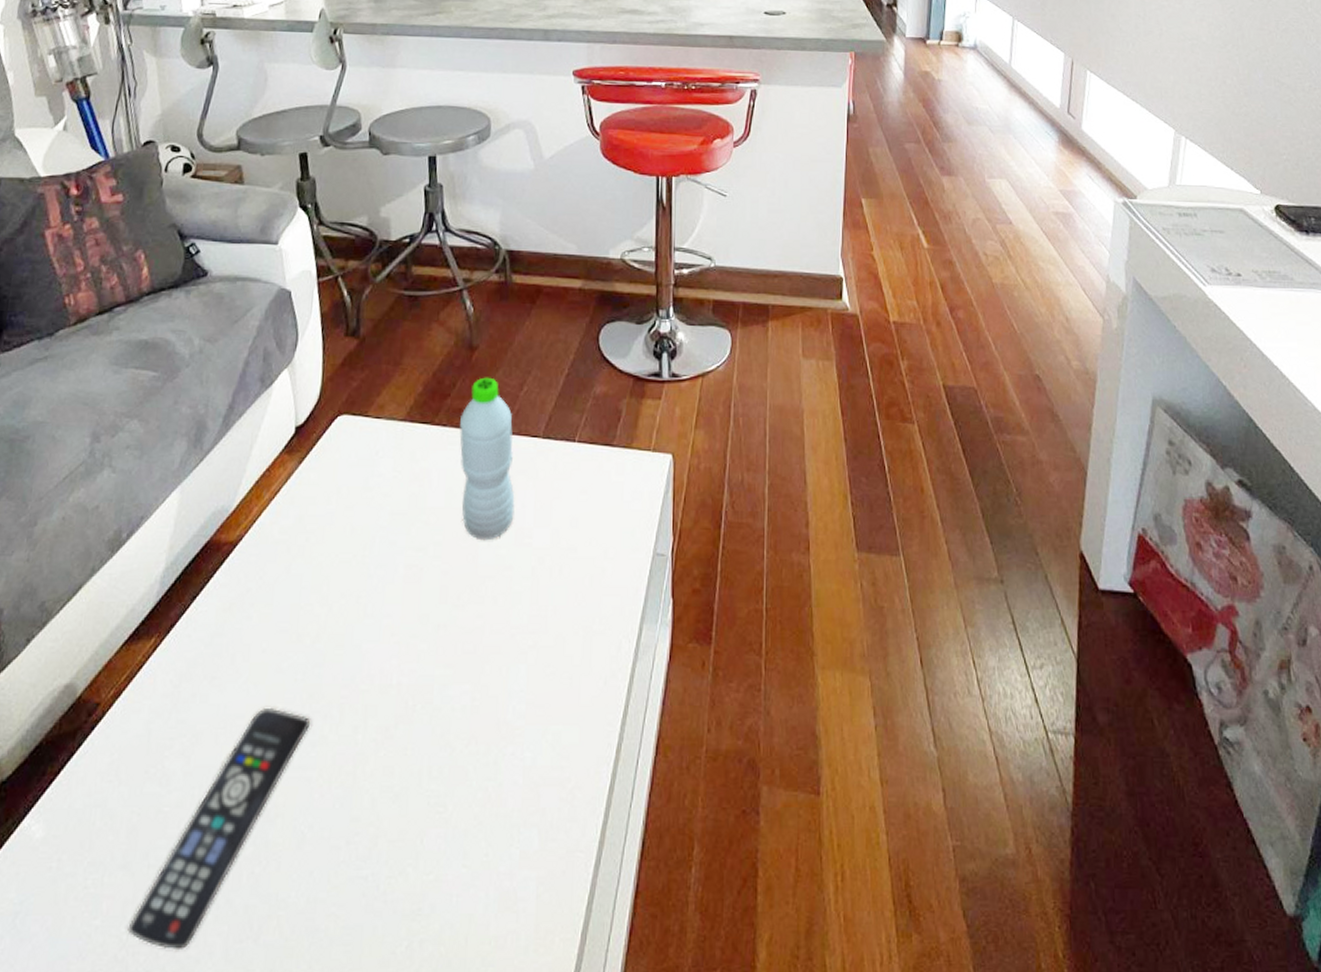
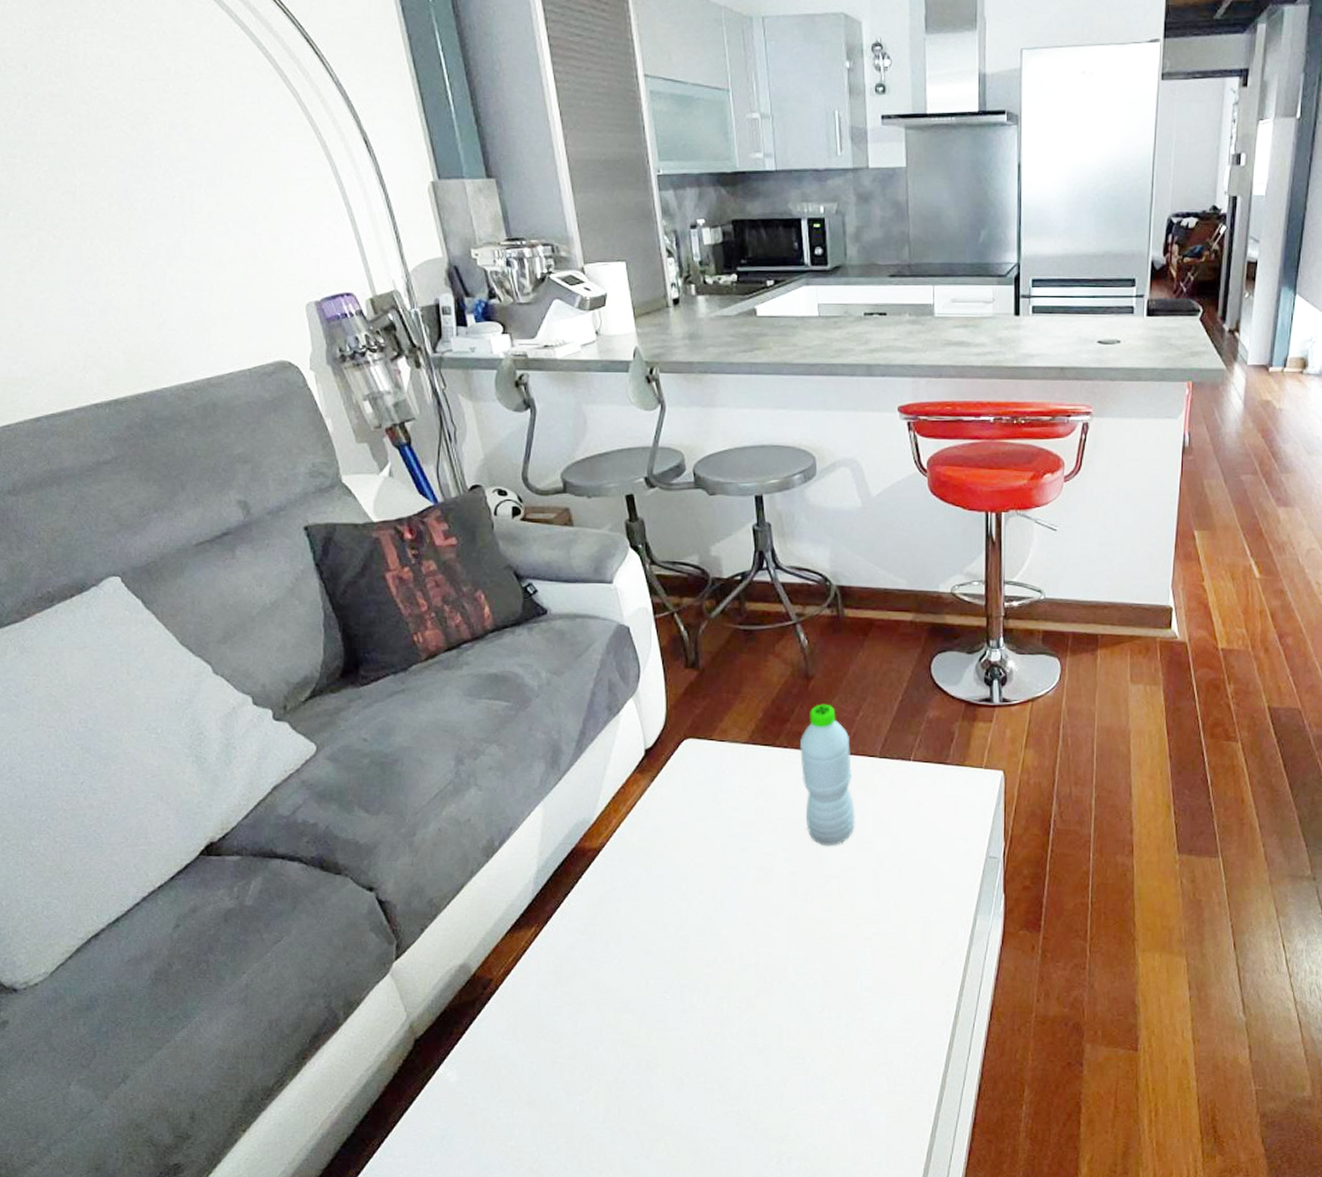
remote control: present [128,707,311,949] -> none [539,982,681,1163]

